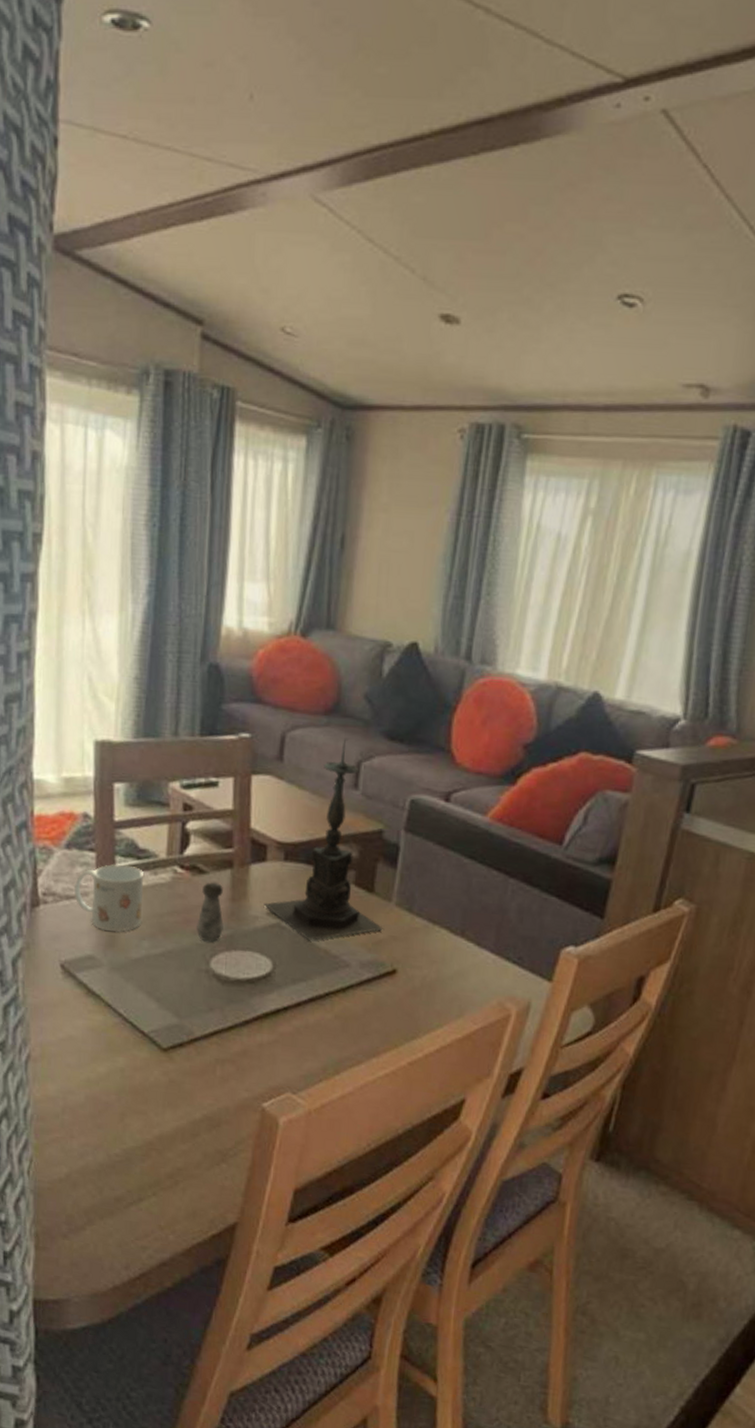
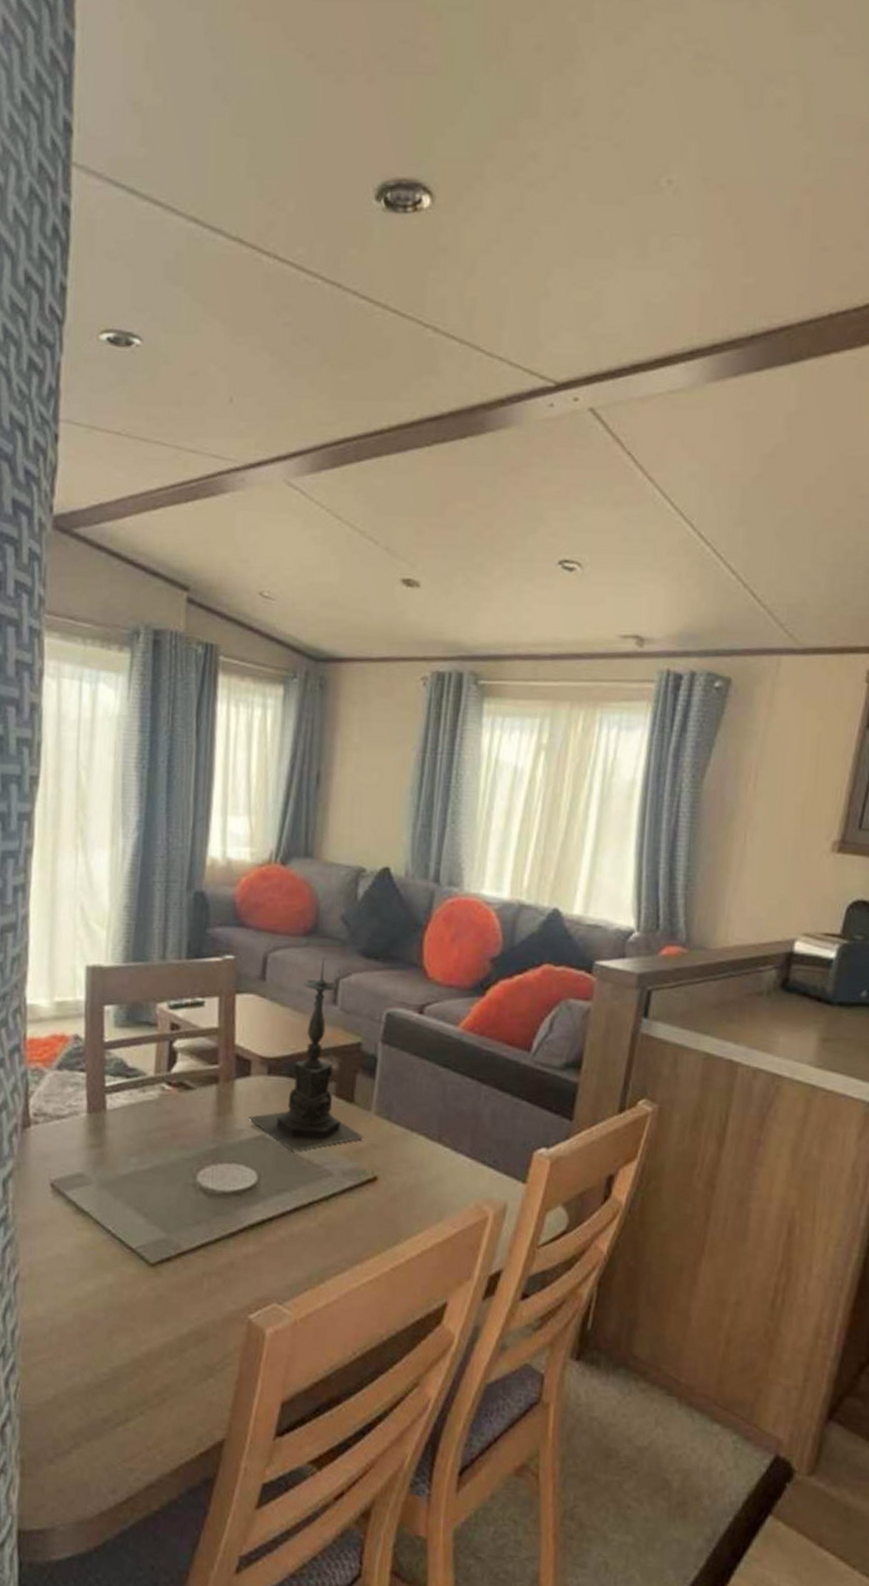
mug: present [74,863,143,933] -> none [65,1083,132,1150]
salt shaker: present [196,881,225,943] -> none [183,1097,211,1157]

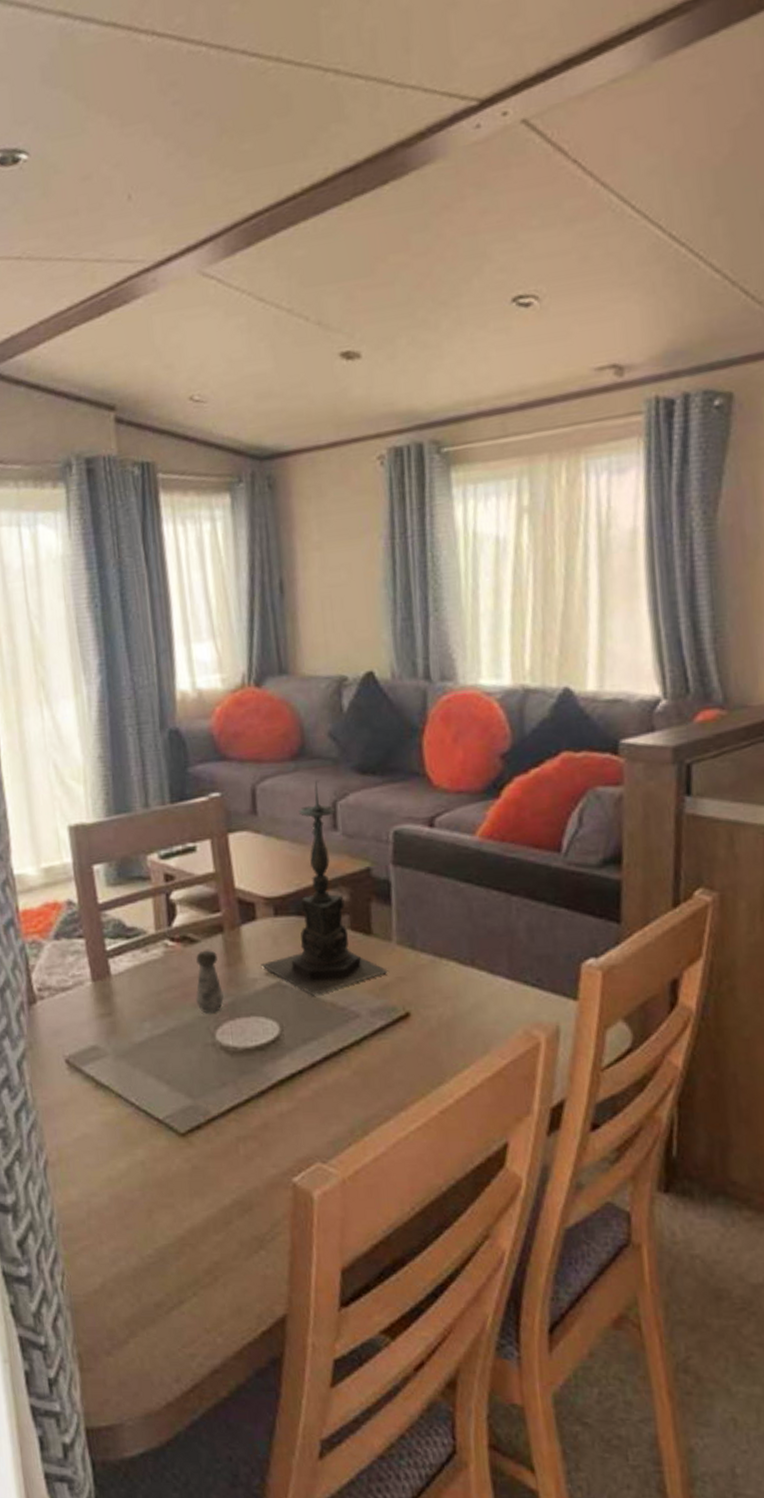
salt shaker: none [183,1097,211,1157] -> present [196,949,225,1014]

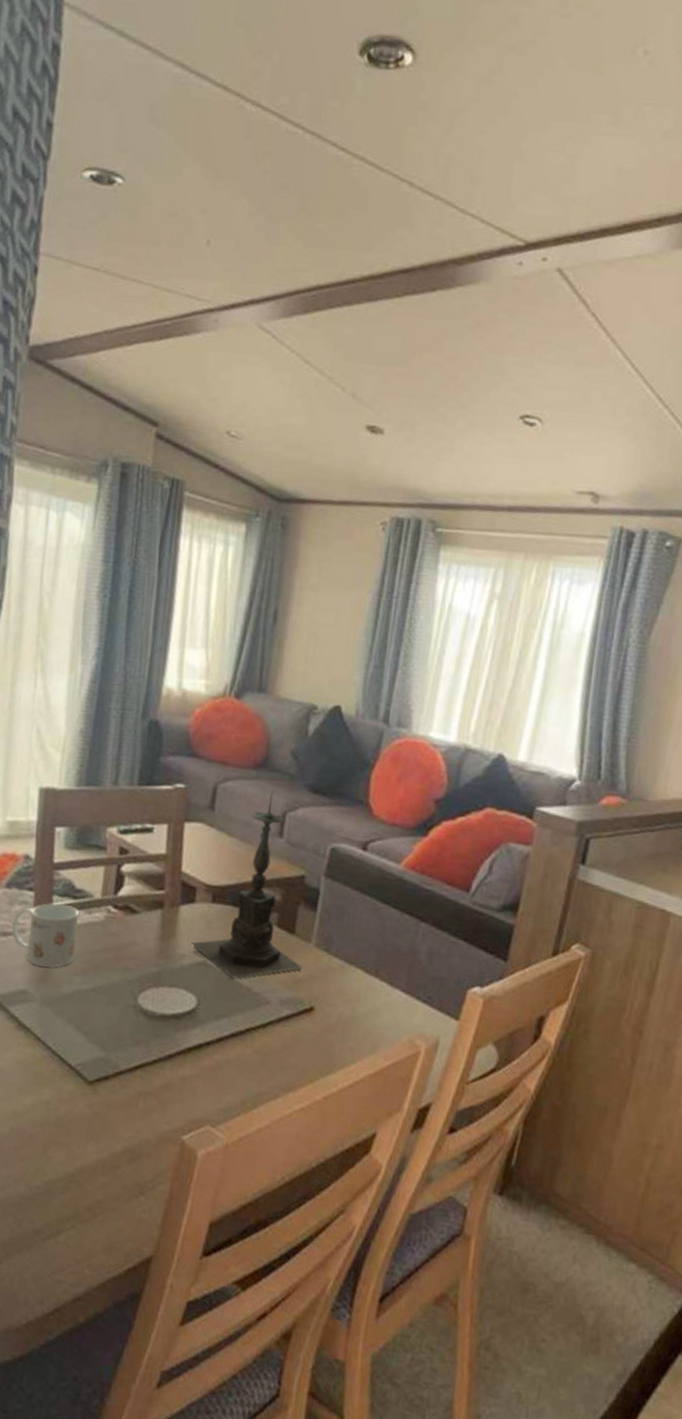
mug: none [68,946,140,1019] -> present [11,902,79,968]
salt shaker: present [196,949,225,1014] -> none [126,920,153,979]

